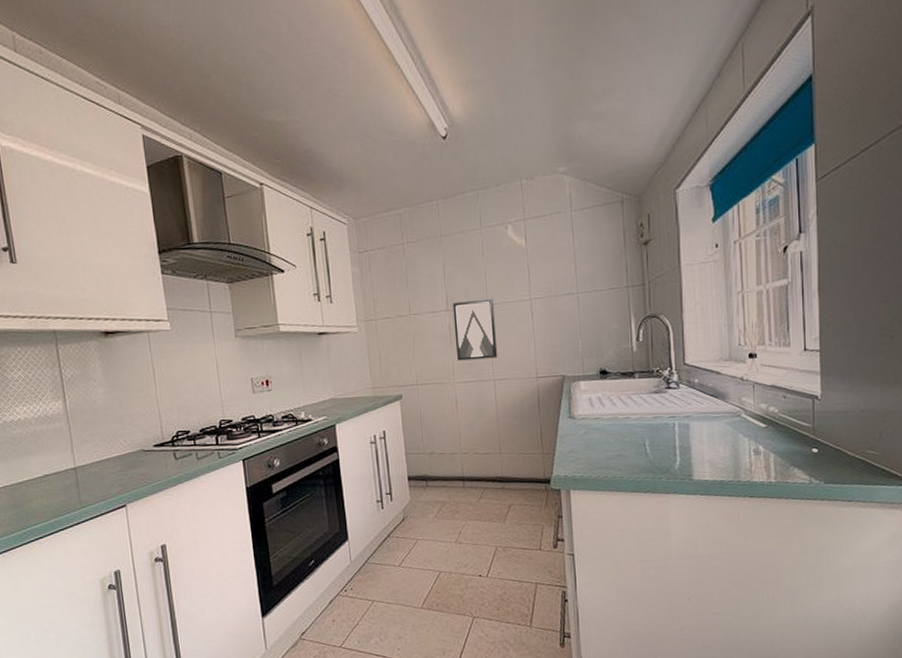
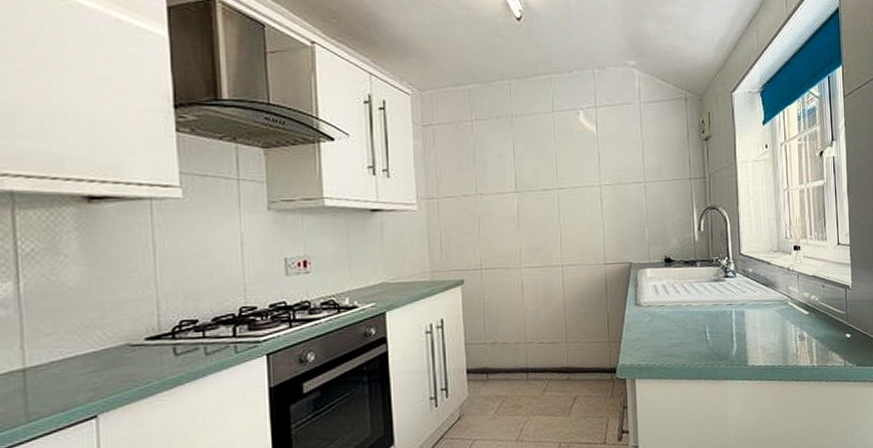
wall art: present [452,298,498,361] -> none [521,182,567,245]

